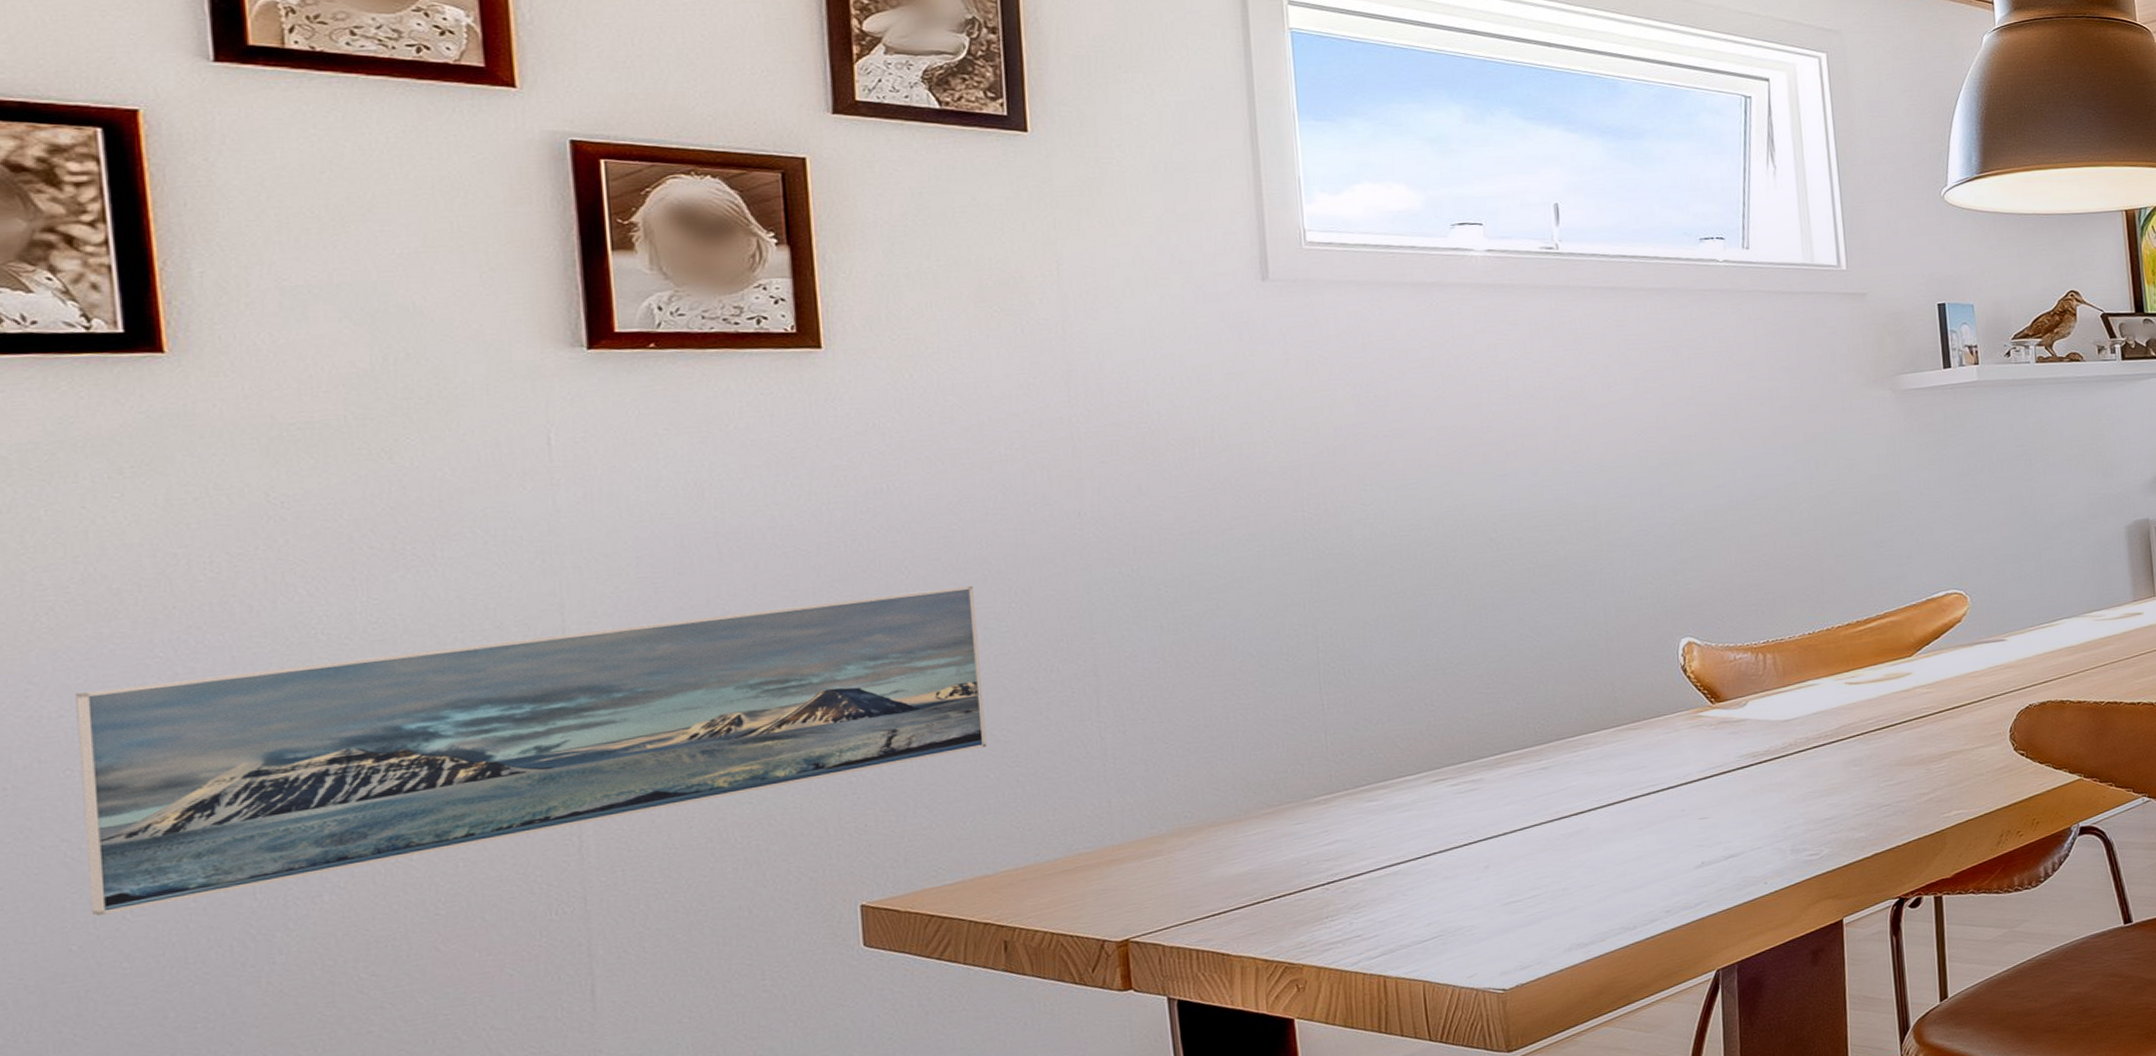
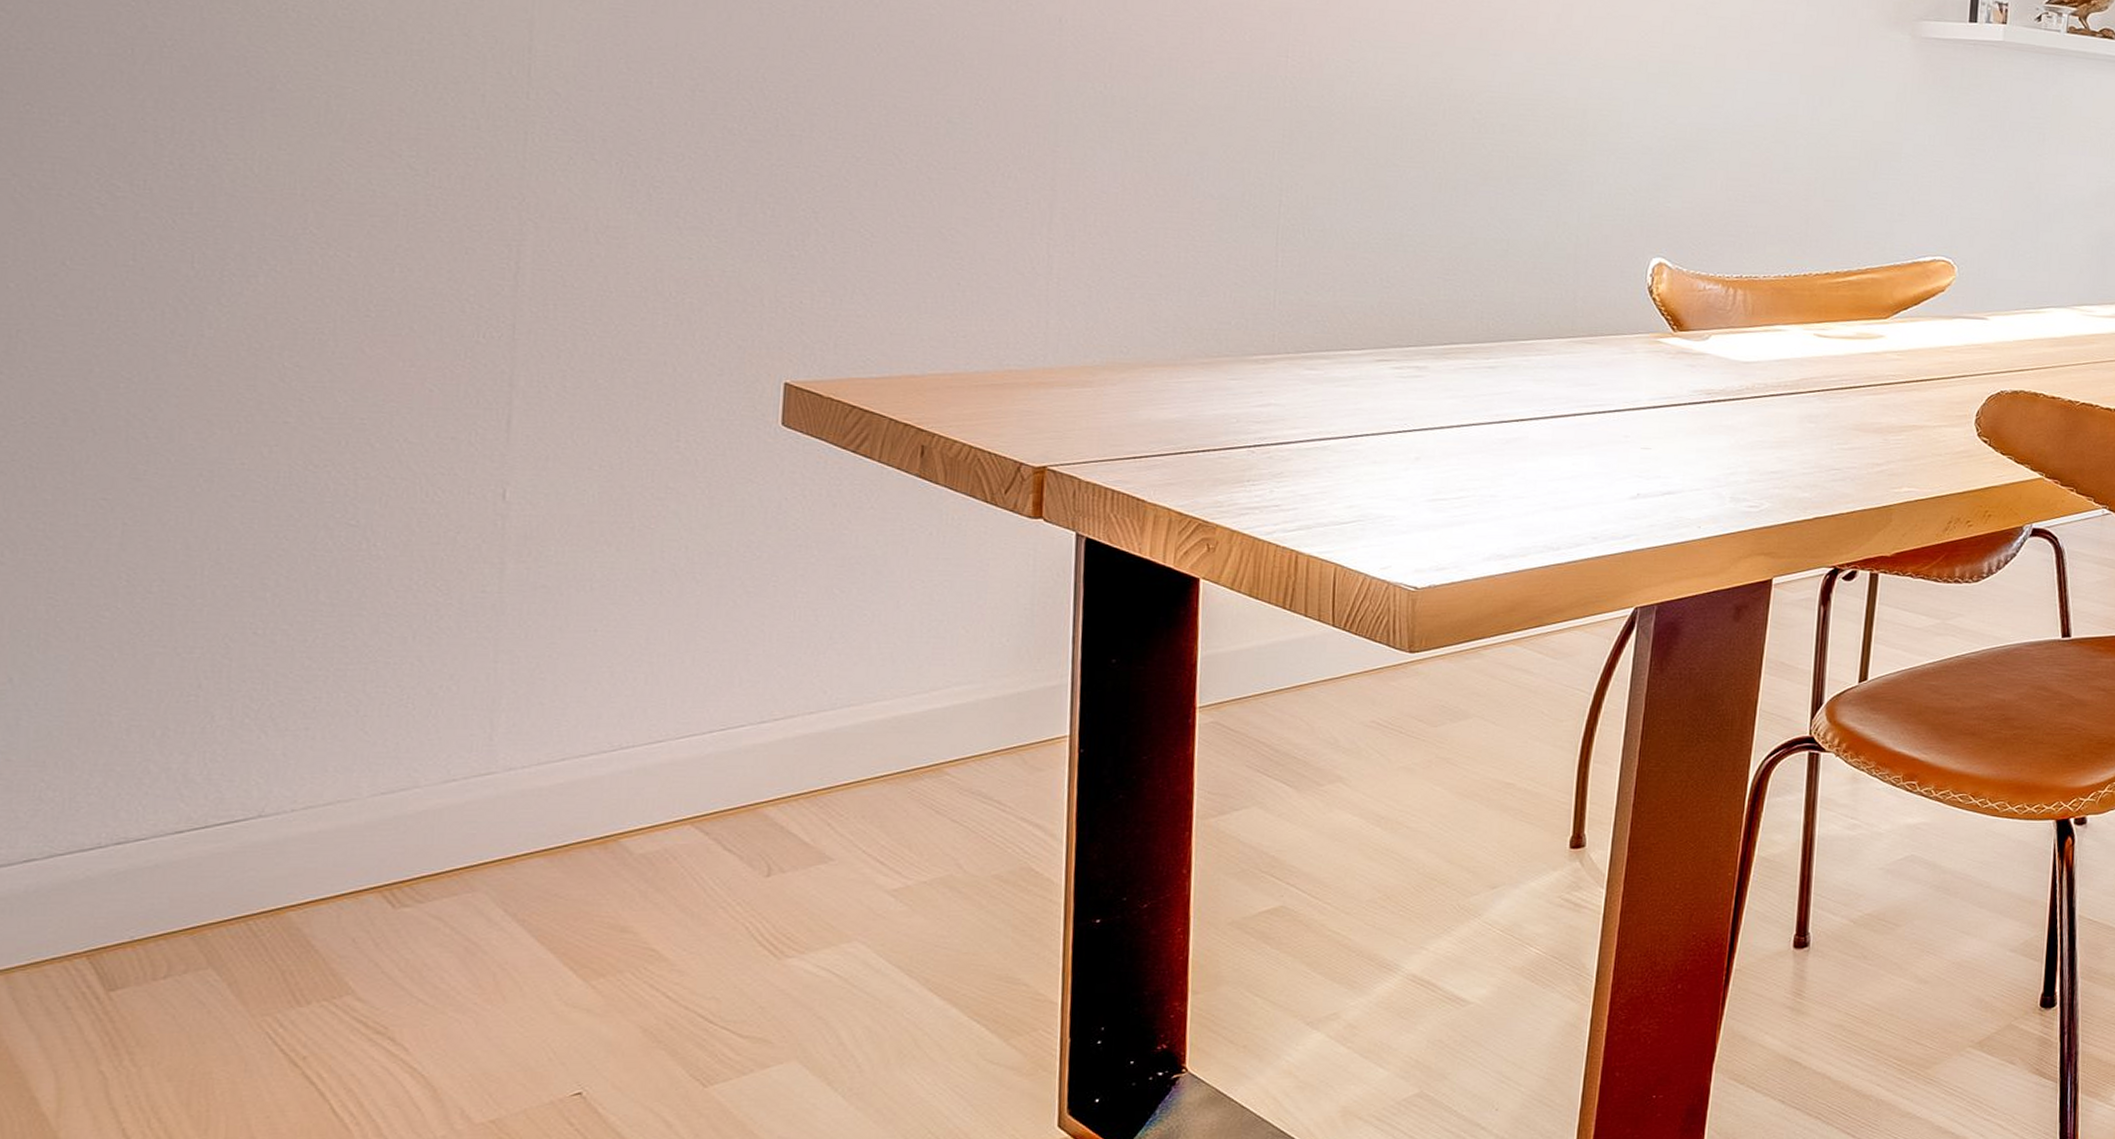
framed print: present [76,585,987,916] -> none [32,28,944,258]

